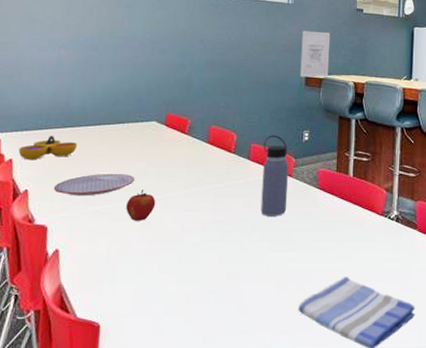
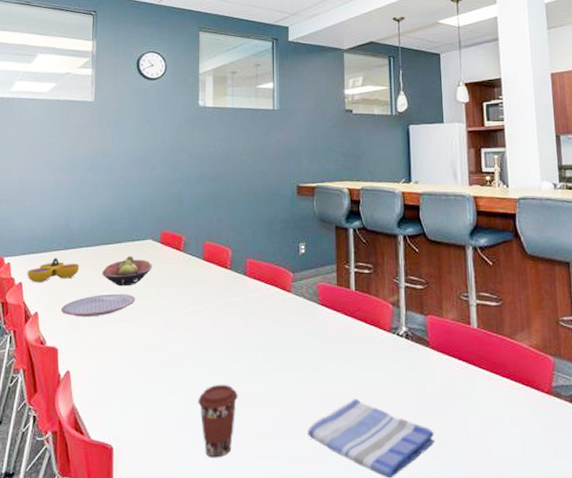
fruit bowl: none [101,136,155,167] -> present [102,255,152,287]
apple: present [126,189,156,221] -> none [129,309,157,341]
coffee cup: none [192,263,233,334] -> present [198,384,238,458]
water bottle: present [260,135,289,216] -> none [259,249,288,335]
wall art: present [300,31,331,78] -> none [290,136,321,187]

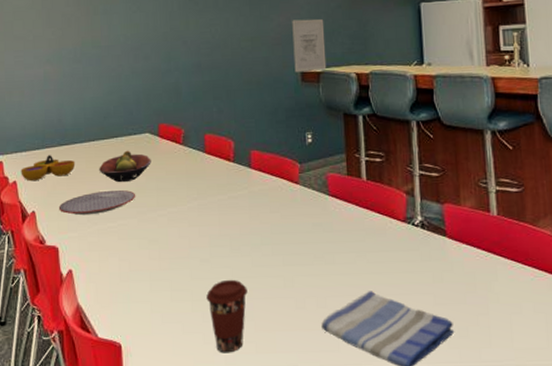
wall art: none [290,136,321,187] -> present [292,18,327,73]

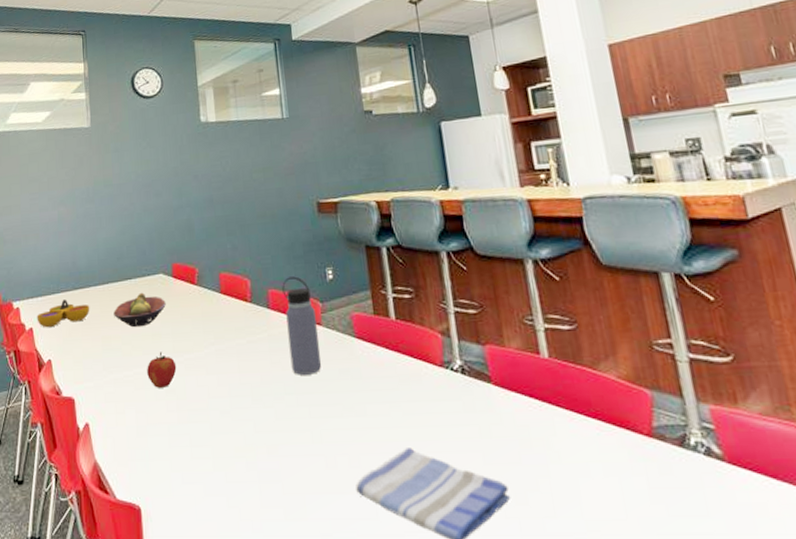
plate: present [58,189,136,216] -> none [74,335,152,364]
apple: none [131,205,160,238] -> present [147,352,177,388]
coffee cup: present [206,279,248,353] -> none [228,433,273,520]
water bottle: none [264,139,297,228] -> present [282,276,322,375]
wall art: present [292,18,327,73] -> none [304,145,344,204]

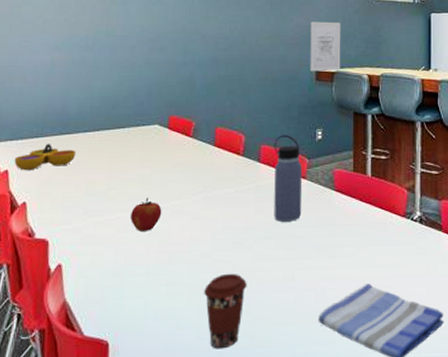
fruit bowl: present [114,292,166,328] -> none [101,141,158,174]
coffee cup: none [228,433,273,520] -> present [204,273,247,349]
wall art: none [304,145,344,204] -> present [310,21,341,72]

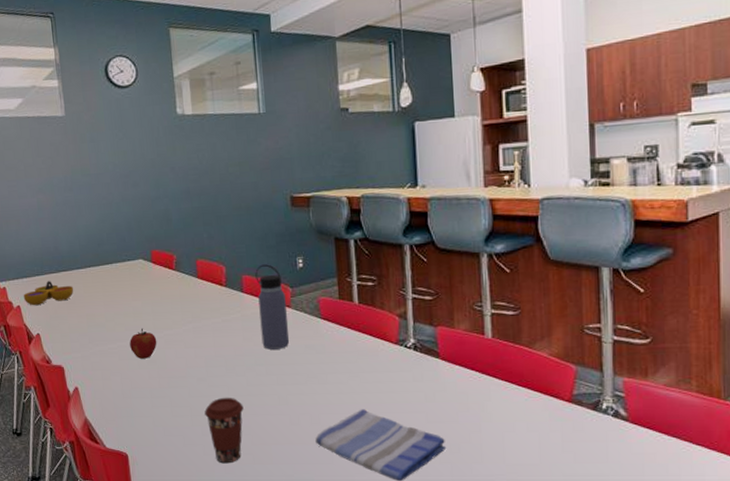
wall art: present [310,21,341,72] -> none [280,141,317,198]

